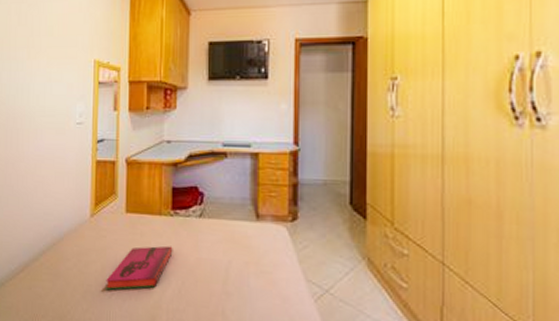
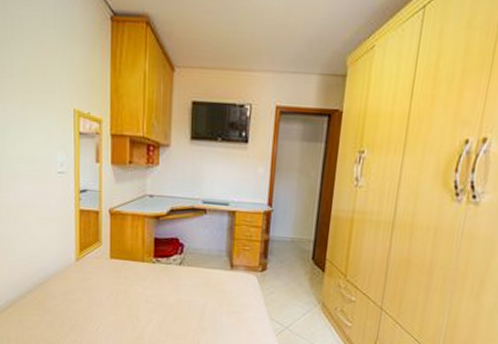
hardback book: present [106,245,173,290] -> none [92,288,155,324]

